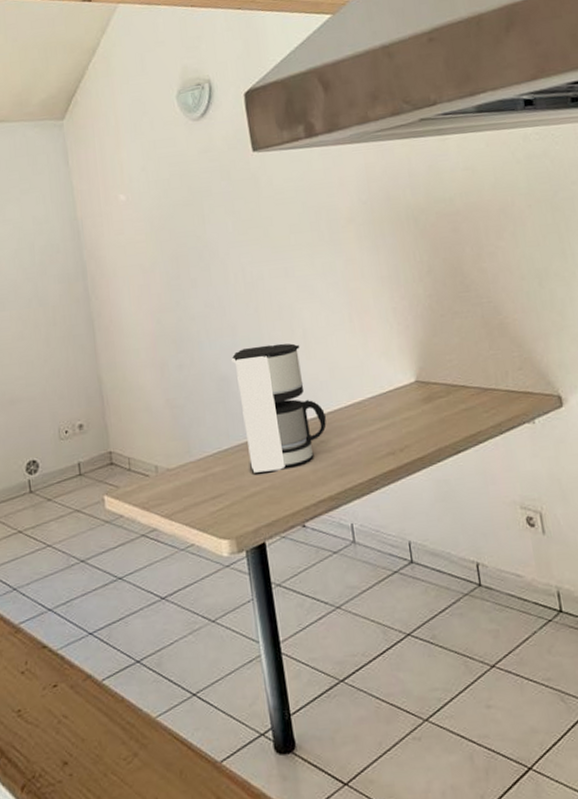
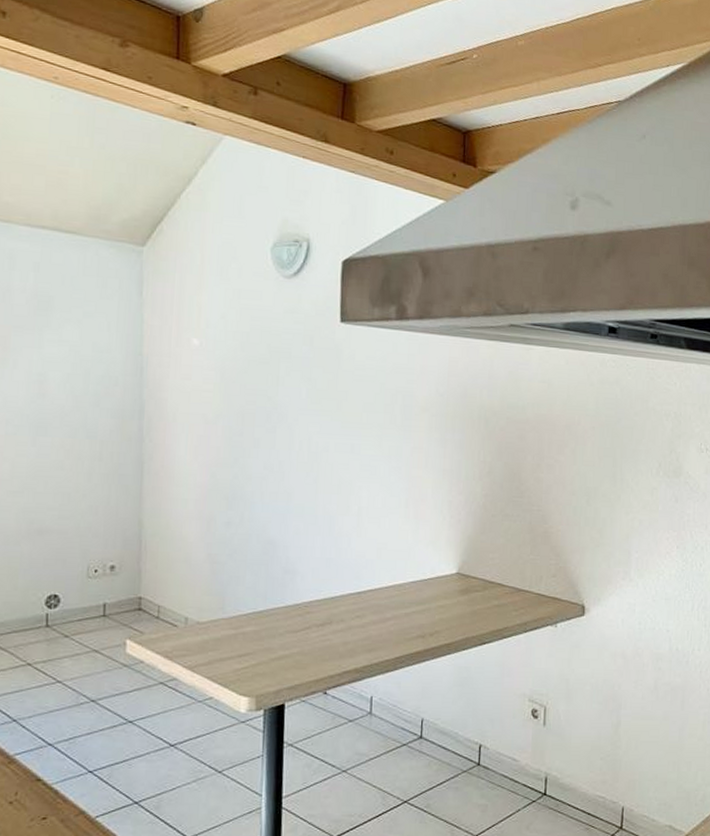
coffee maker: present [231,343,327,473] -> none [282,516,365,638]

